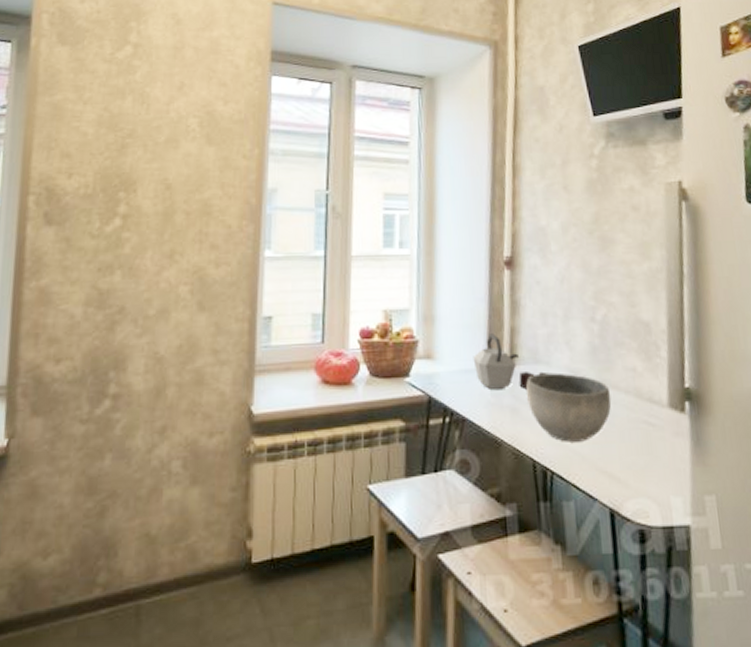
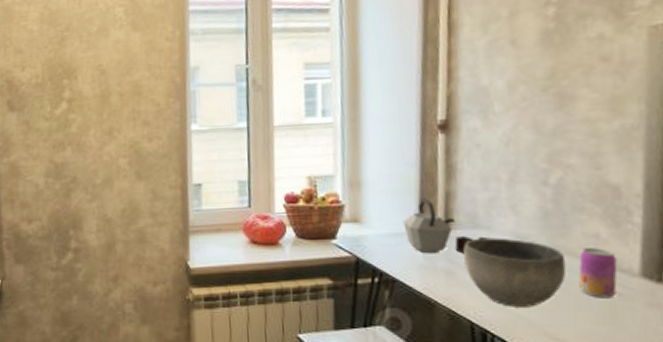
beverage can: none [621,381,651,430] -> present [579,248,618,299]

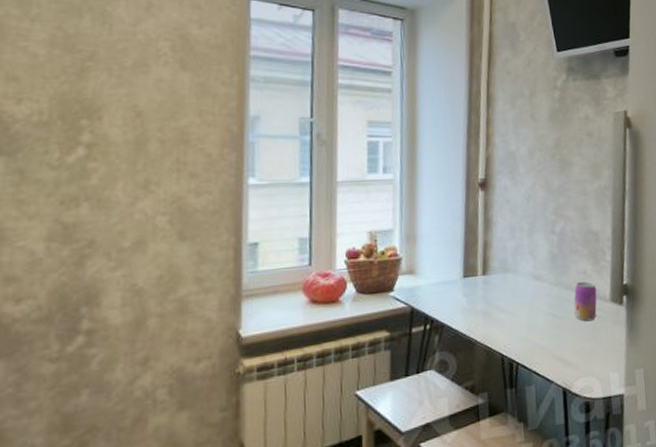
kettle: present [403,198,488,254] -> none [451,248,514,298]
bowl: present [463,237,567,307] -> none [497,279,567,337]

